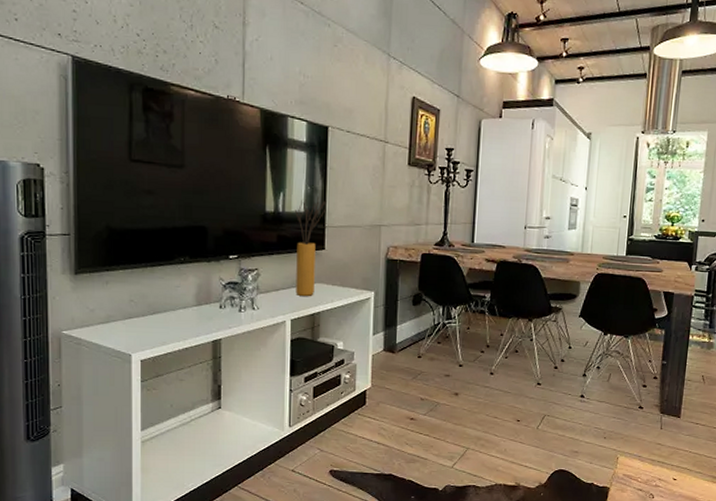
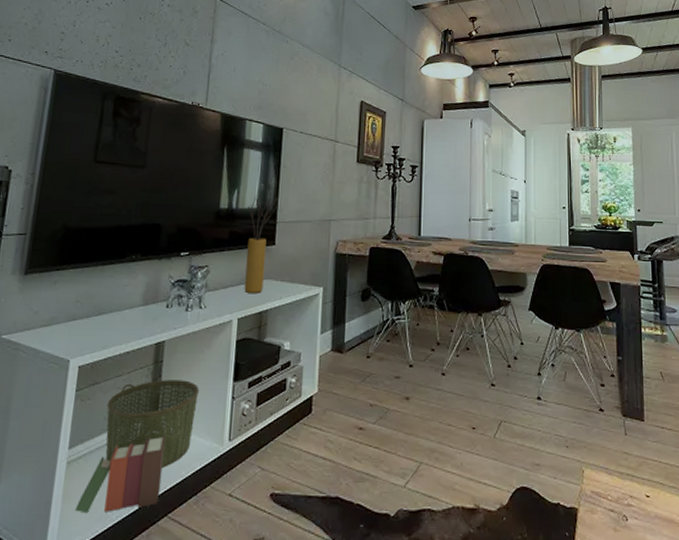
books: none [154,421,230,483] -> present [75,436,166,514]
basket: none [172,373,257,448] -> present [105,380,199,468]

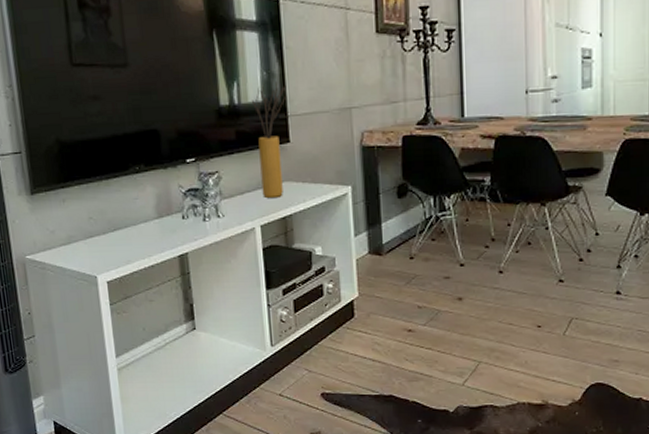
books: present [75,436,166,514] -> none [135,343,211,412]
basket: present [105,380,199,468] -> none [143,290,233,372]

